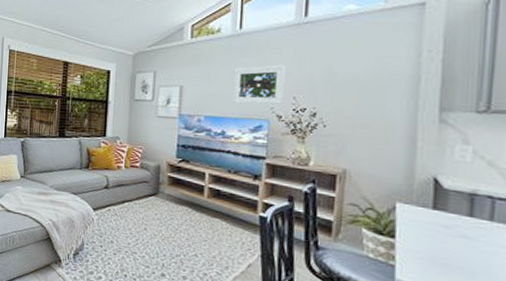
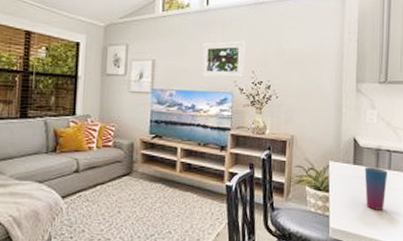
cup: none [450,214,488,270] -> present [364,167,387,210]

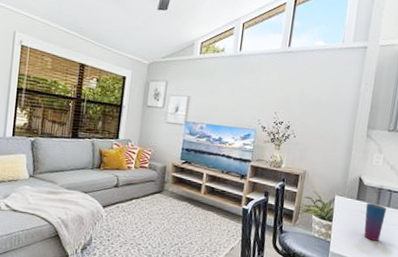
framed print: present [201,41,245,78] -> none [229,84,271,117]

